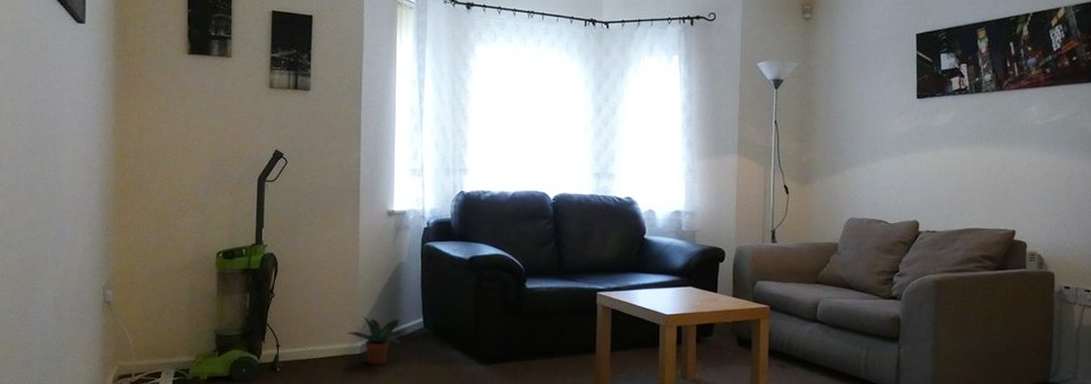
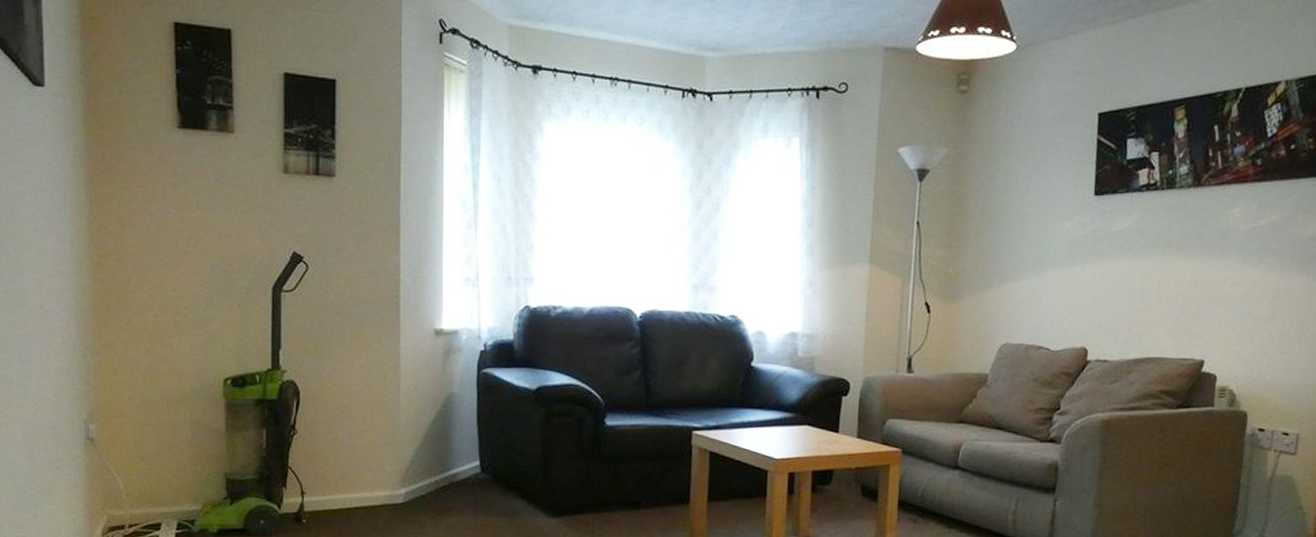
potted plant: present [347,316,408,365] -> none [388,458,461,517]

